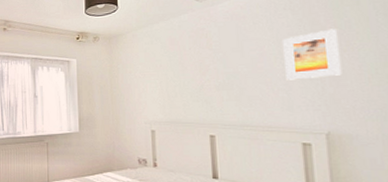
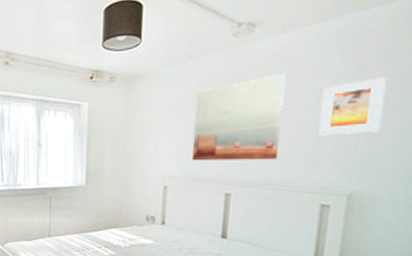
wall art: none [170,28,252,107] -> present [191,72,286,161]

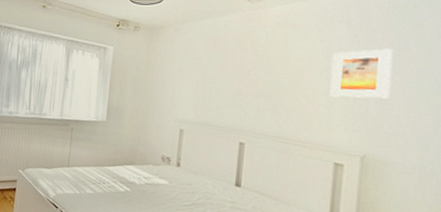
wall art: present [191,72,286,161] -> none [207,36,297,115]

